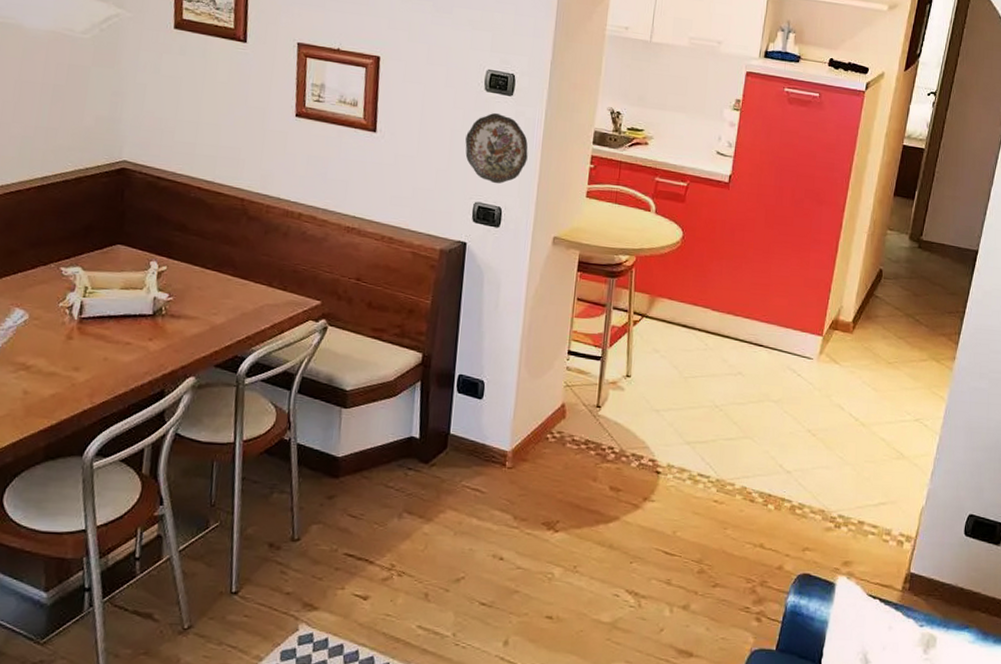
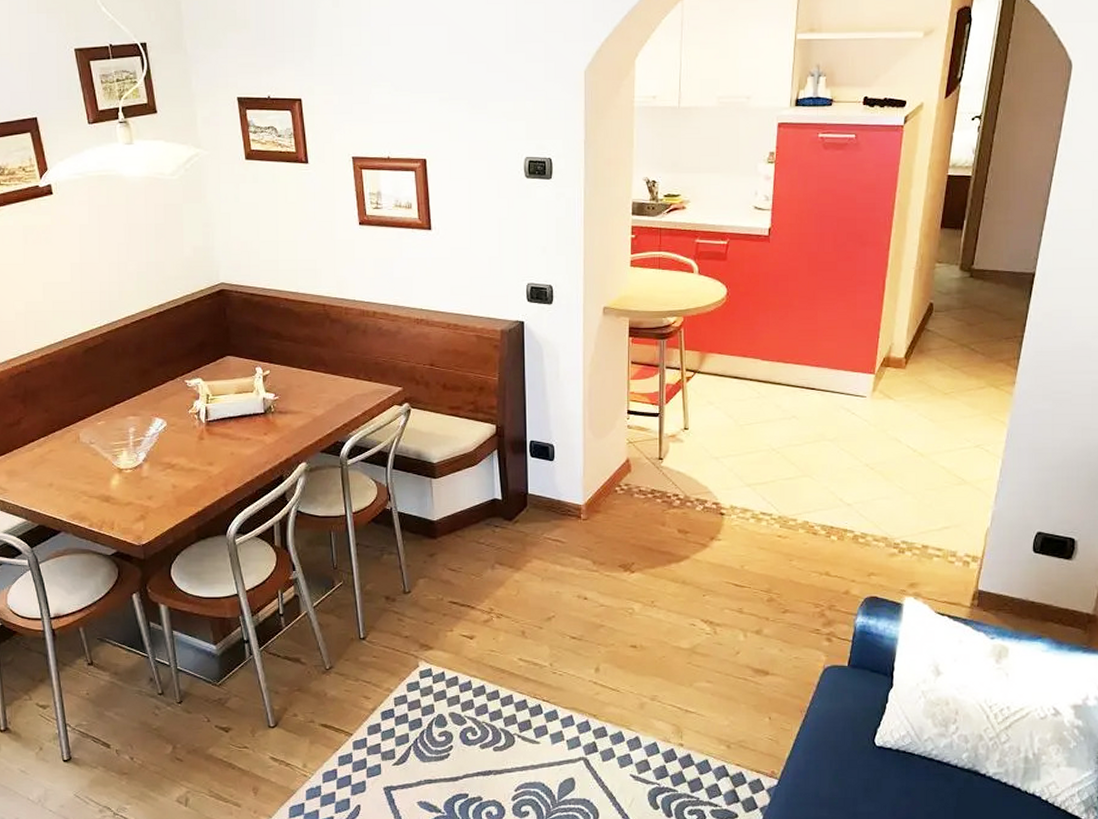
decorative plate: present [465,113,528,184] -> none [512,198,572,264]

